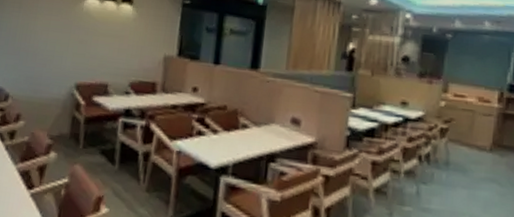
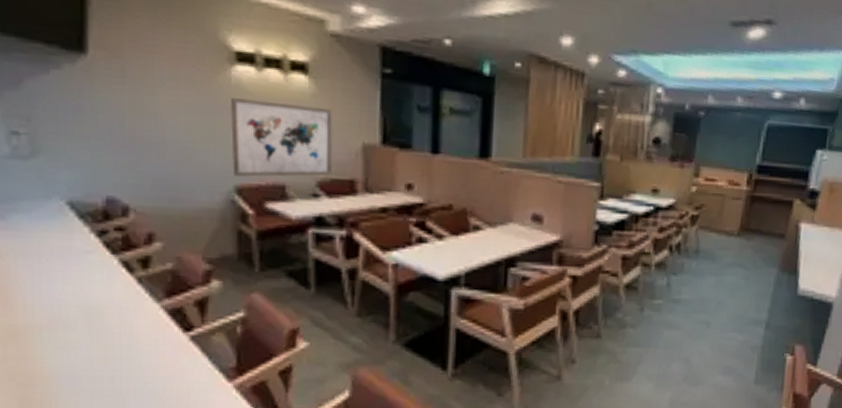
wall art: none [75,21,146,78] -> present [231,98,333,177]

